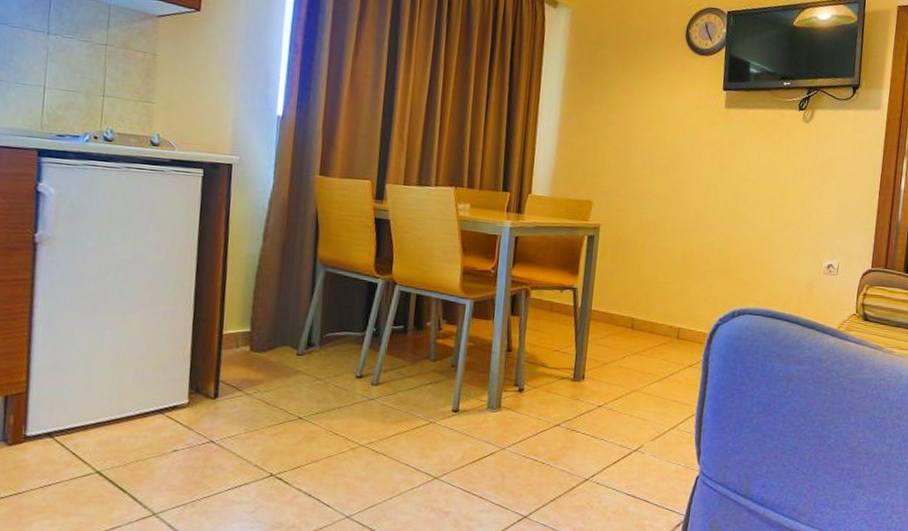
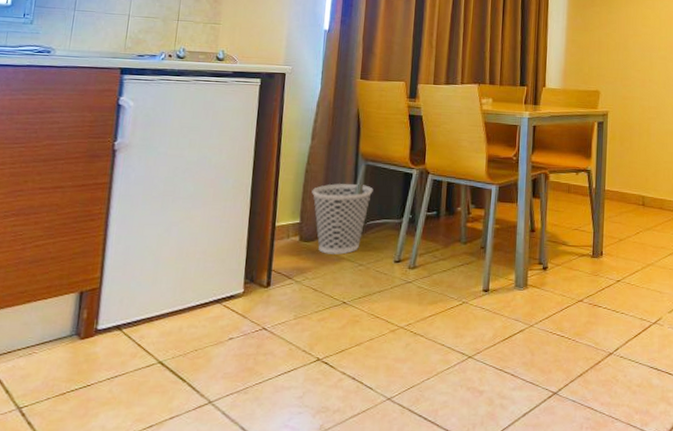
wastebasket: none [263,291,333,367] -> present [312,183,373,255]

